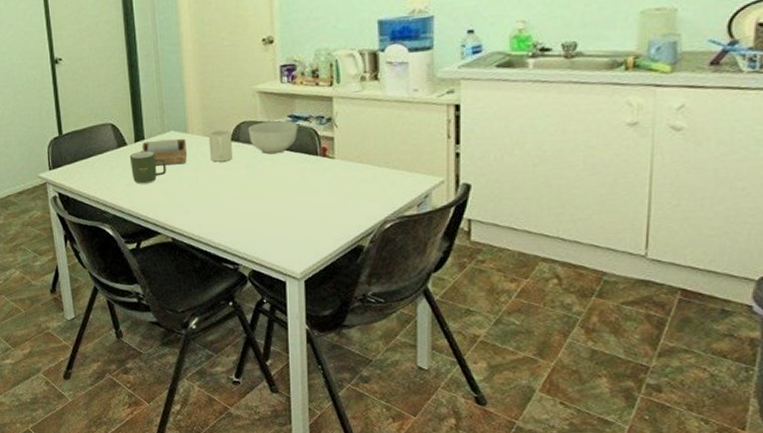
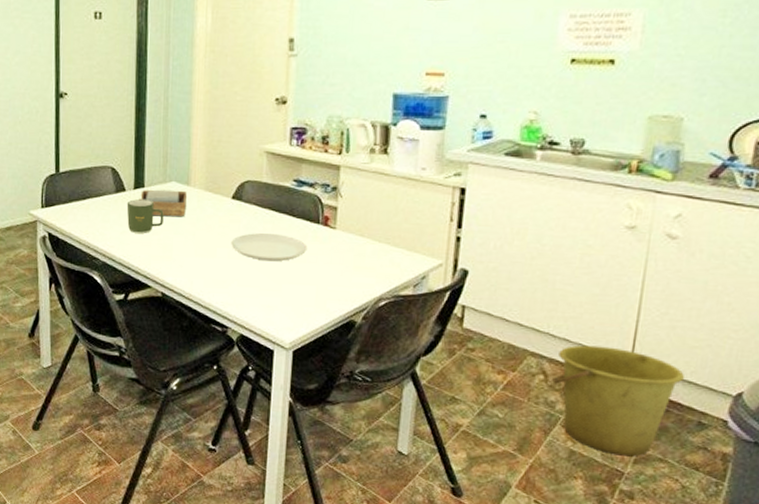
mug: present [208,129,232,162] -> none [209,186,234,220]
plate: none [233,170,309,197] -> present [231,233,308,262]
bowl: present [248,120,298,154] -> none [251,182,303,218]
bucket: none [567,244,704,351] -> present [552,345,686,457]

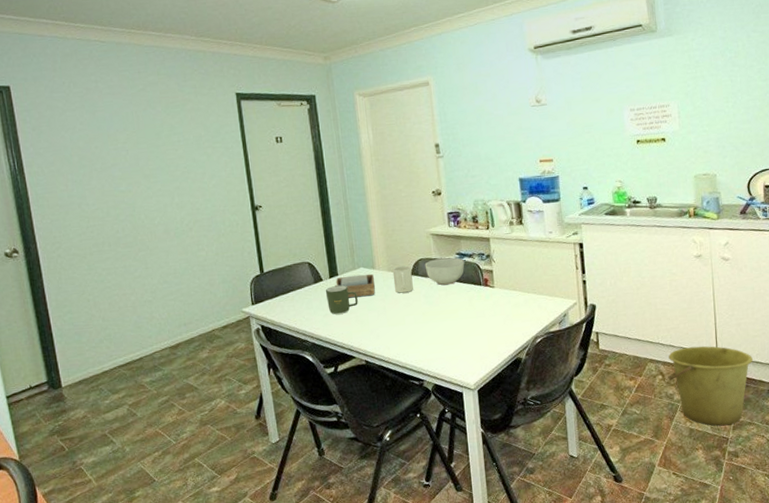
mug: none [209,186,234,220] -> present [392,265,413,293]
plate: present [231,233,308,262] -> none [415,298,476,321]
bowl: none [251,182,303,218] -> present [424,257,465,286]

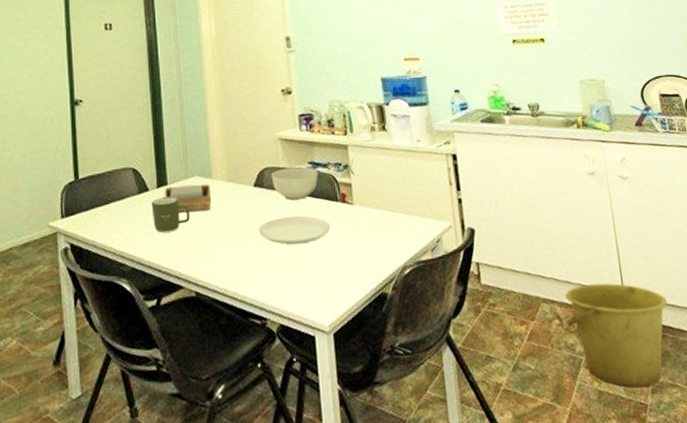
mug: present [392,265,413,293] -> none [232,175,257,209]
plate: none [415,298,476,321] -> present [258,216,331,245]

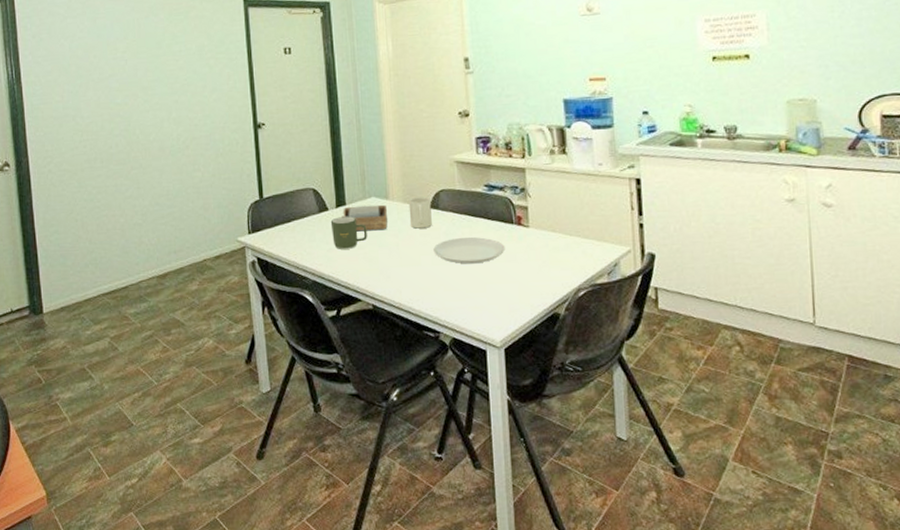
mug: none [232,175,257,209] -> present [408,197,432,229]
bowl: present [271,166,319,200] -> none [446,189,494,222]
bucket: present [565,283,668,388] -> none [748,312,865,417]

